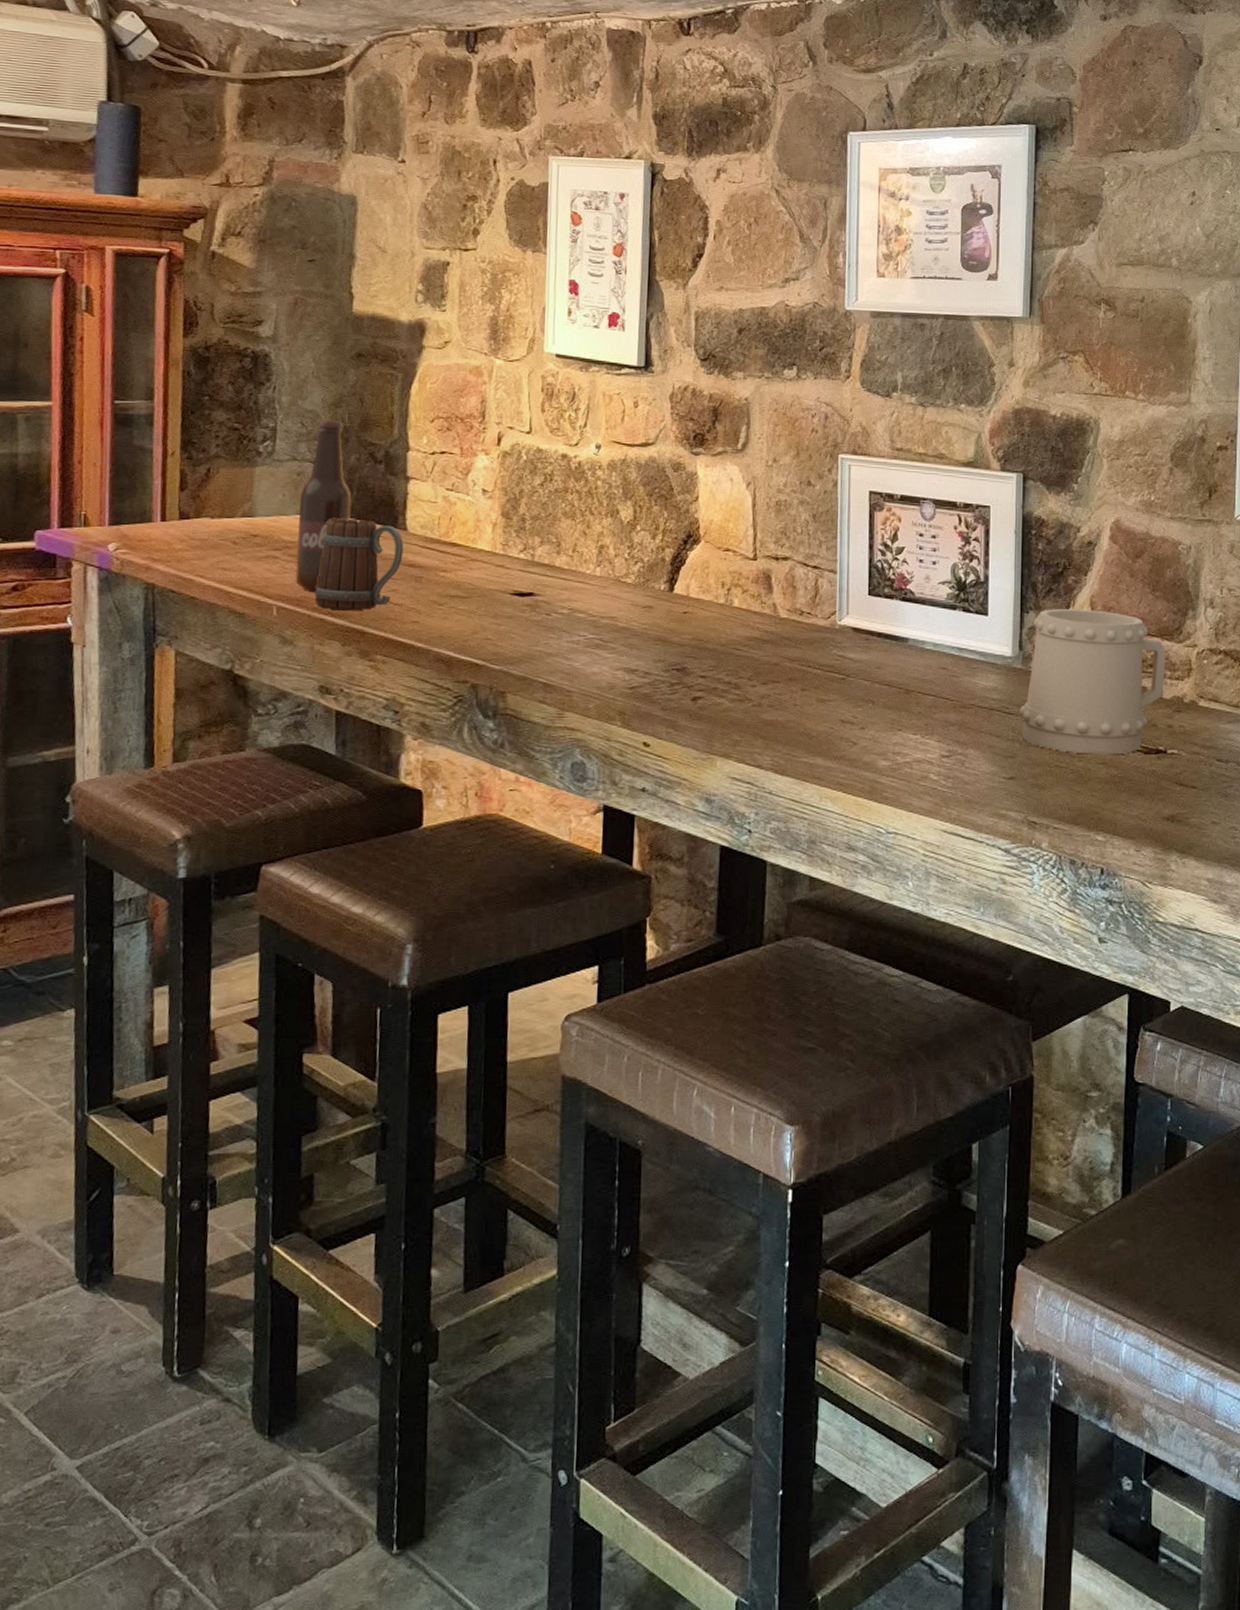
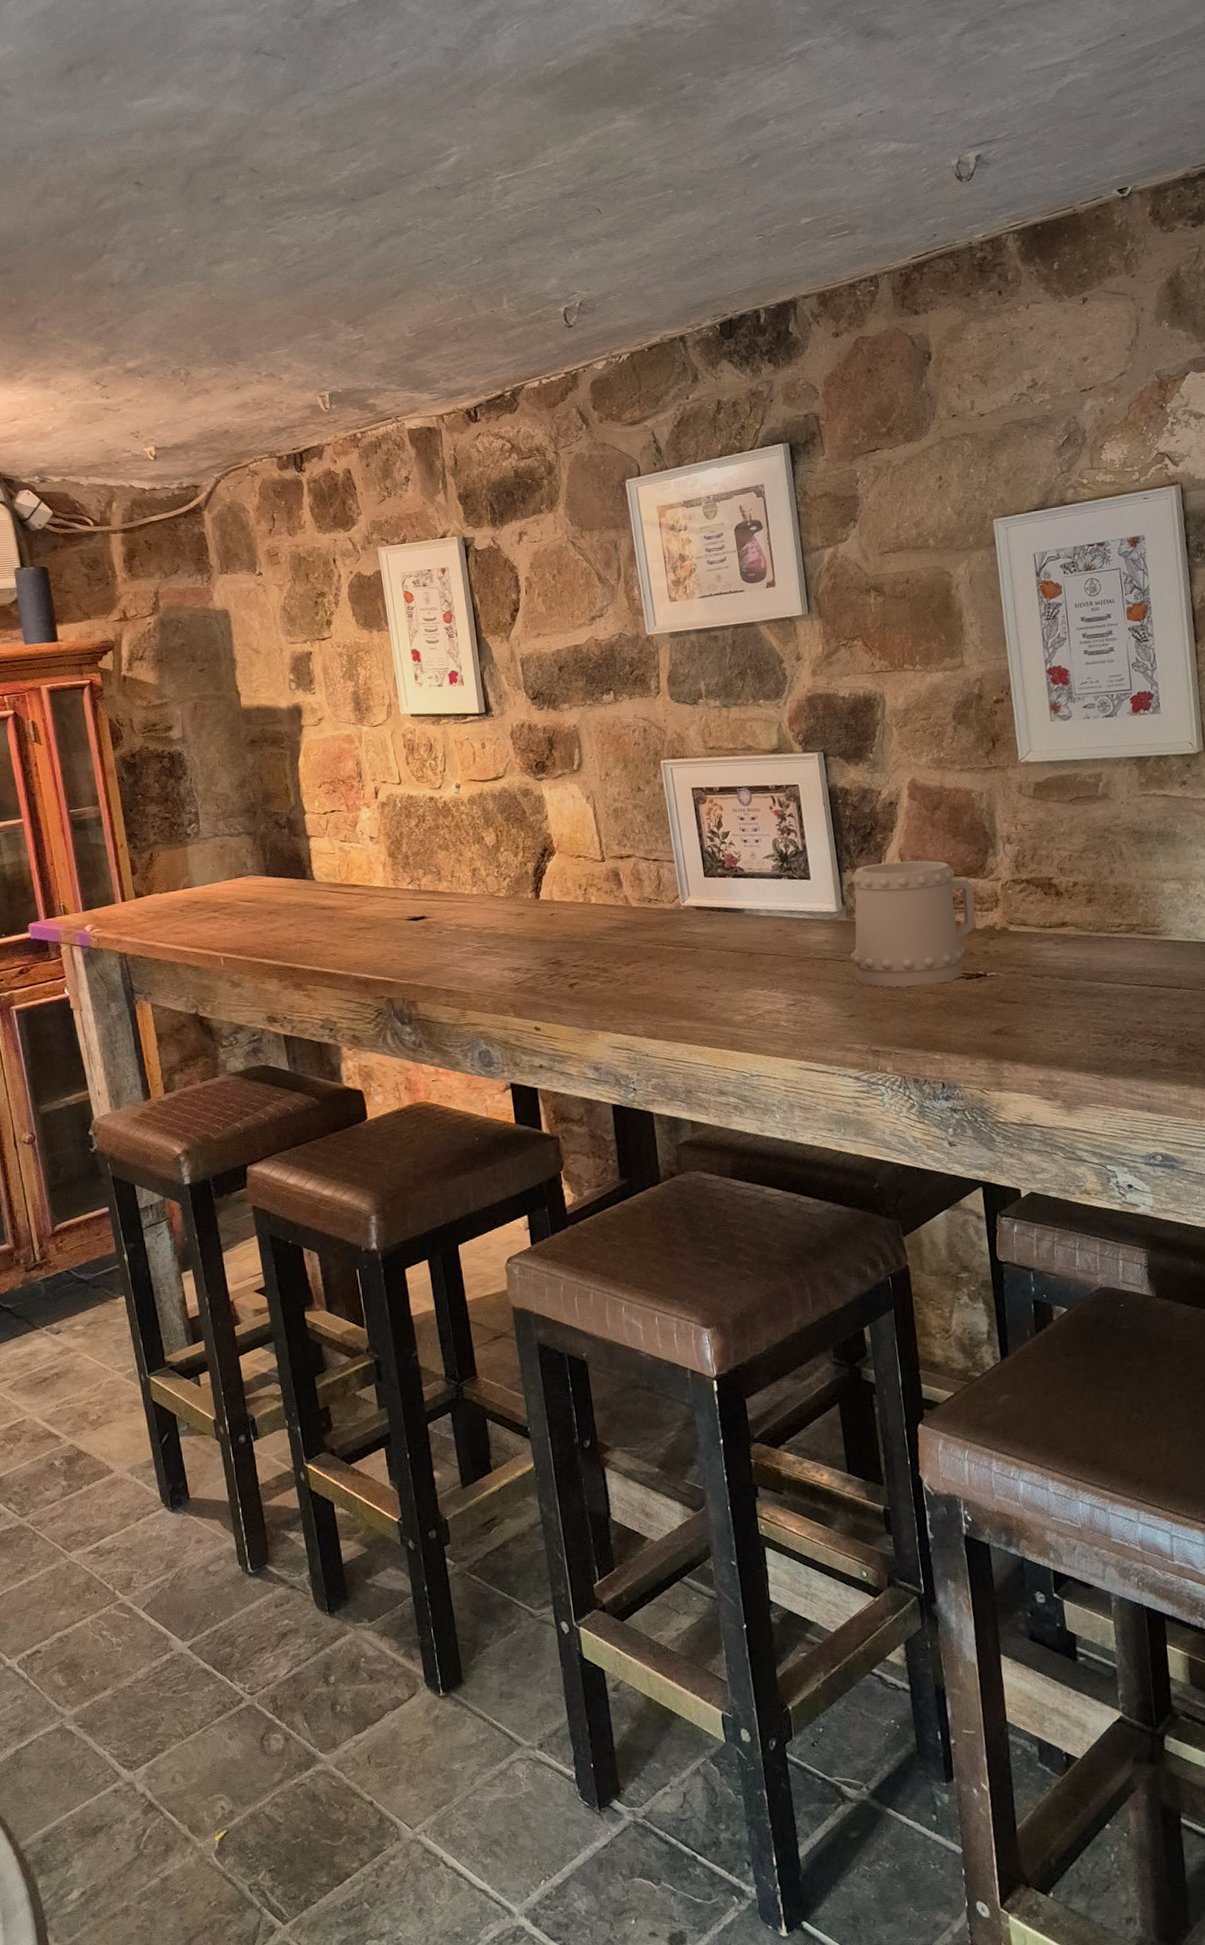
beer bottle: present [295,420,352,591] -> none [225,798,269,941]
beer mug: present [314,518,404,611] -> none [249,876,316,954]

